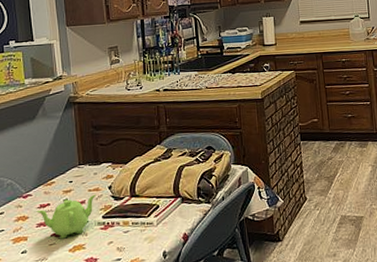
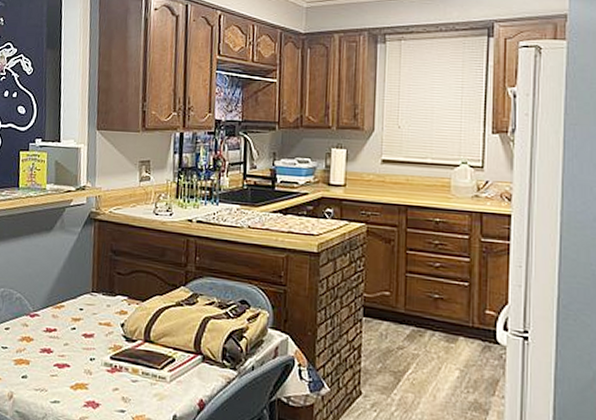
teapot: present [36,194,97,239] -> none [42,328,107,373]

